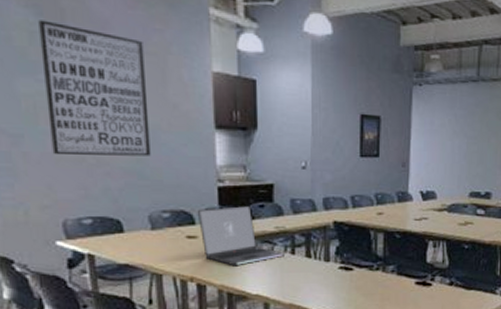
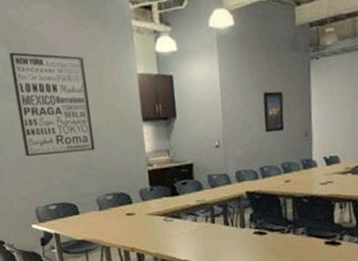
laptop: present [198,205,286,267] -> none [134,183,207,237]

